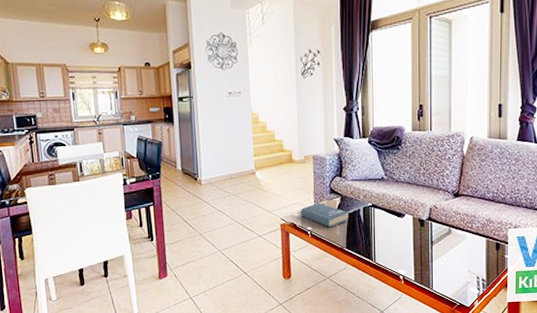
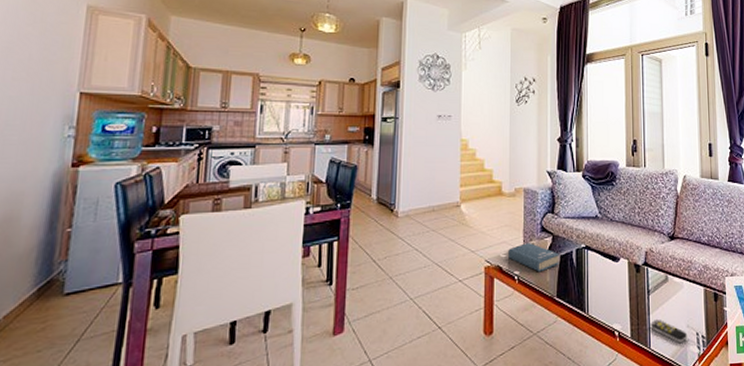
remote control: none [433,265,468,286] -> present [650,318,688,344]

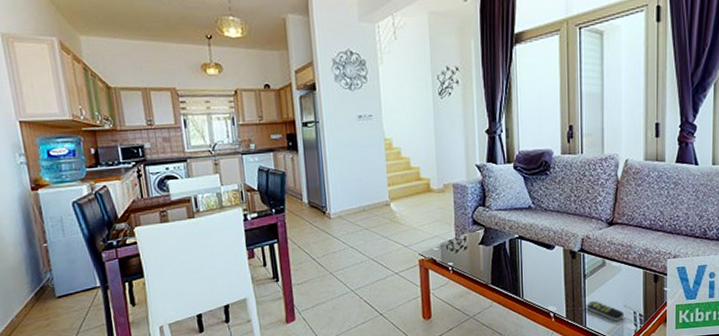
book: present [508,243,559,272] -> none [441,236,493,263]

